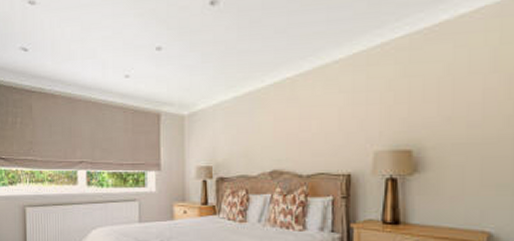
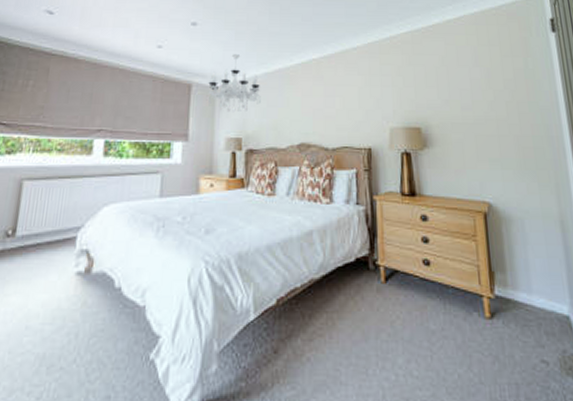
chandelier: none [175,78,230,141] -> present [206,54,261,112]

